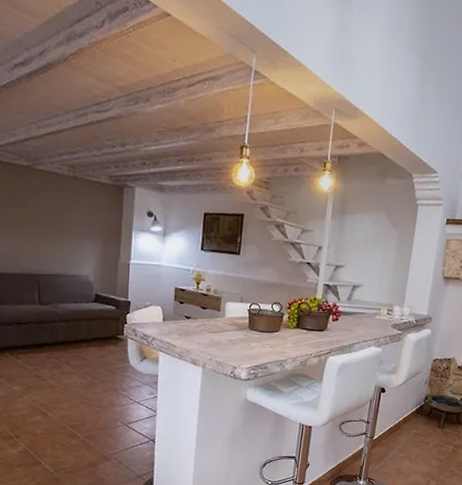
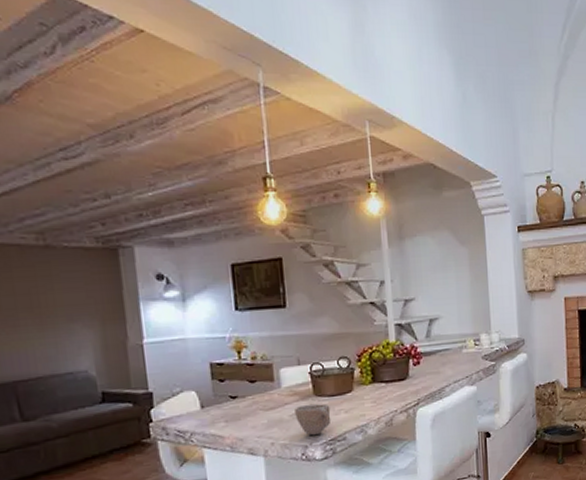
cup: none [231,334,260,361] -> present [295,404,332,436]

